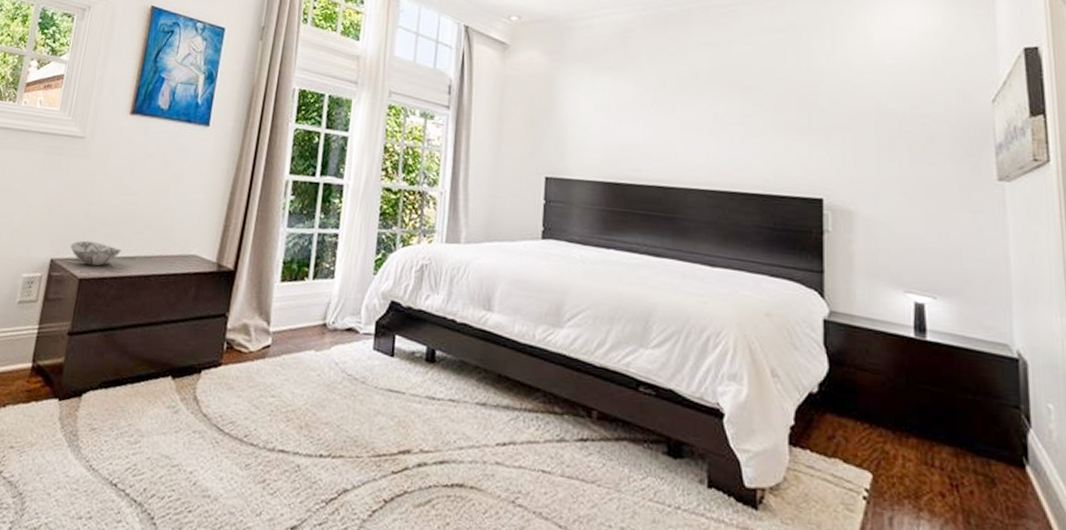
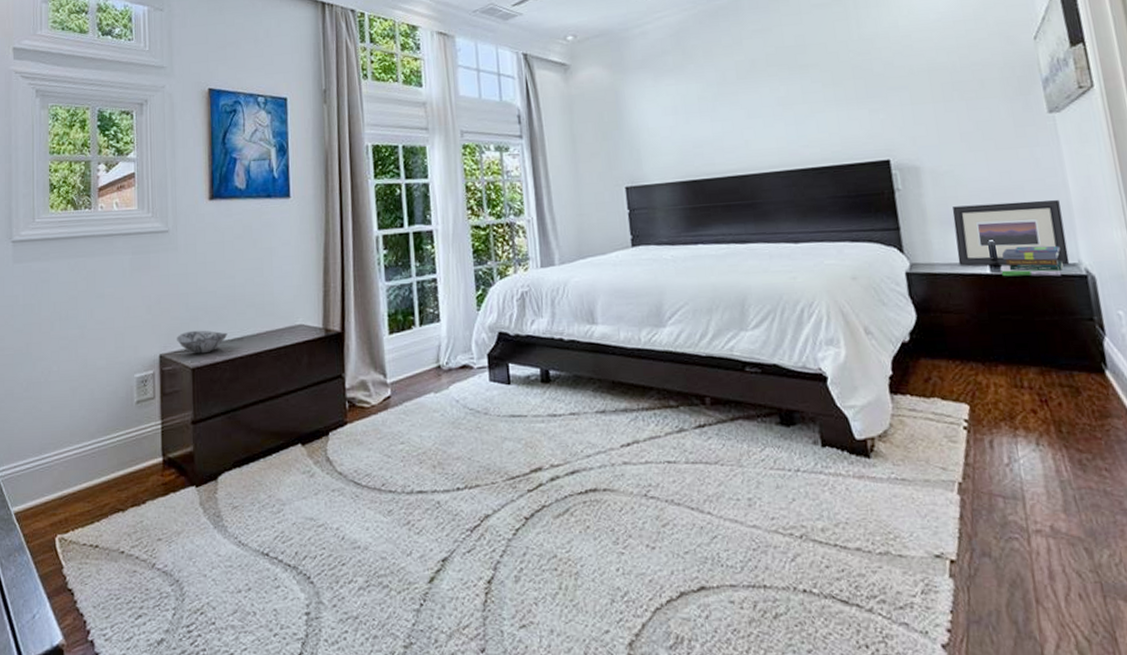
picture frame: none [881,259,1001,344] -> present [952,200,1070,266]
books: none [926,314,994,355] -> present [1000,245,1064,277]

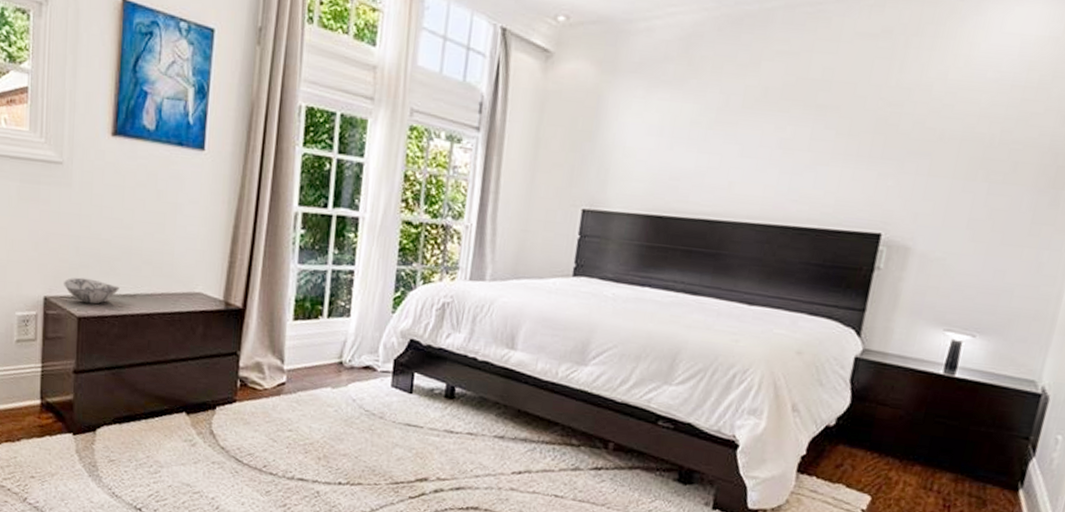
picture frame: present [952,200,1070,266] -> none [913,298,1046,380]
books: present [1000,245,1064,277] -> none [953,352,1026,390]

